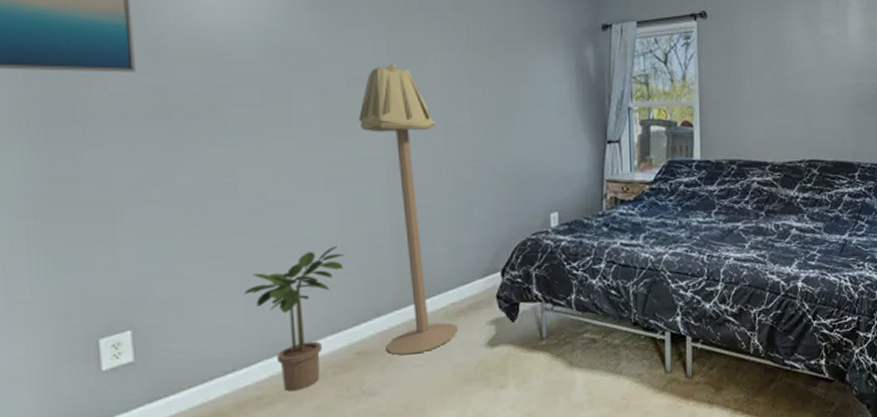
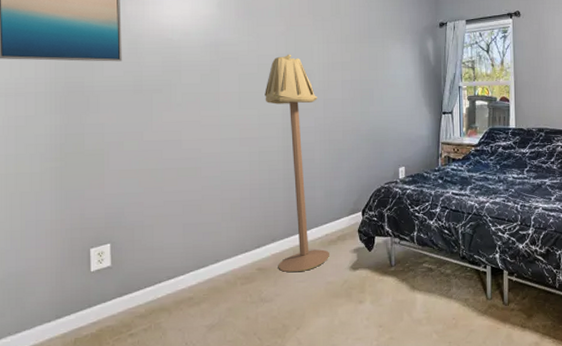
potted plant: present [245,245,345,392] -> none [184,187,252,295]

